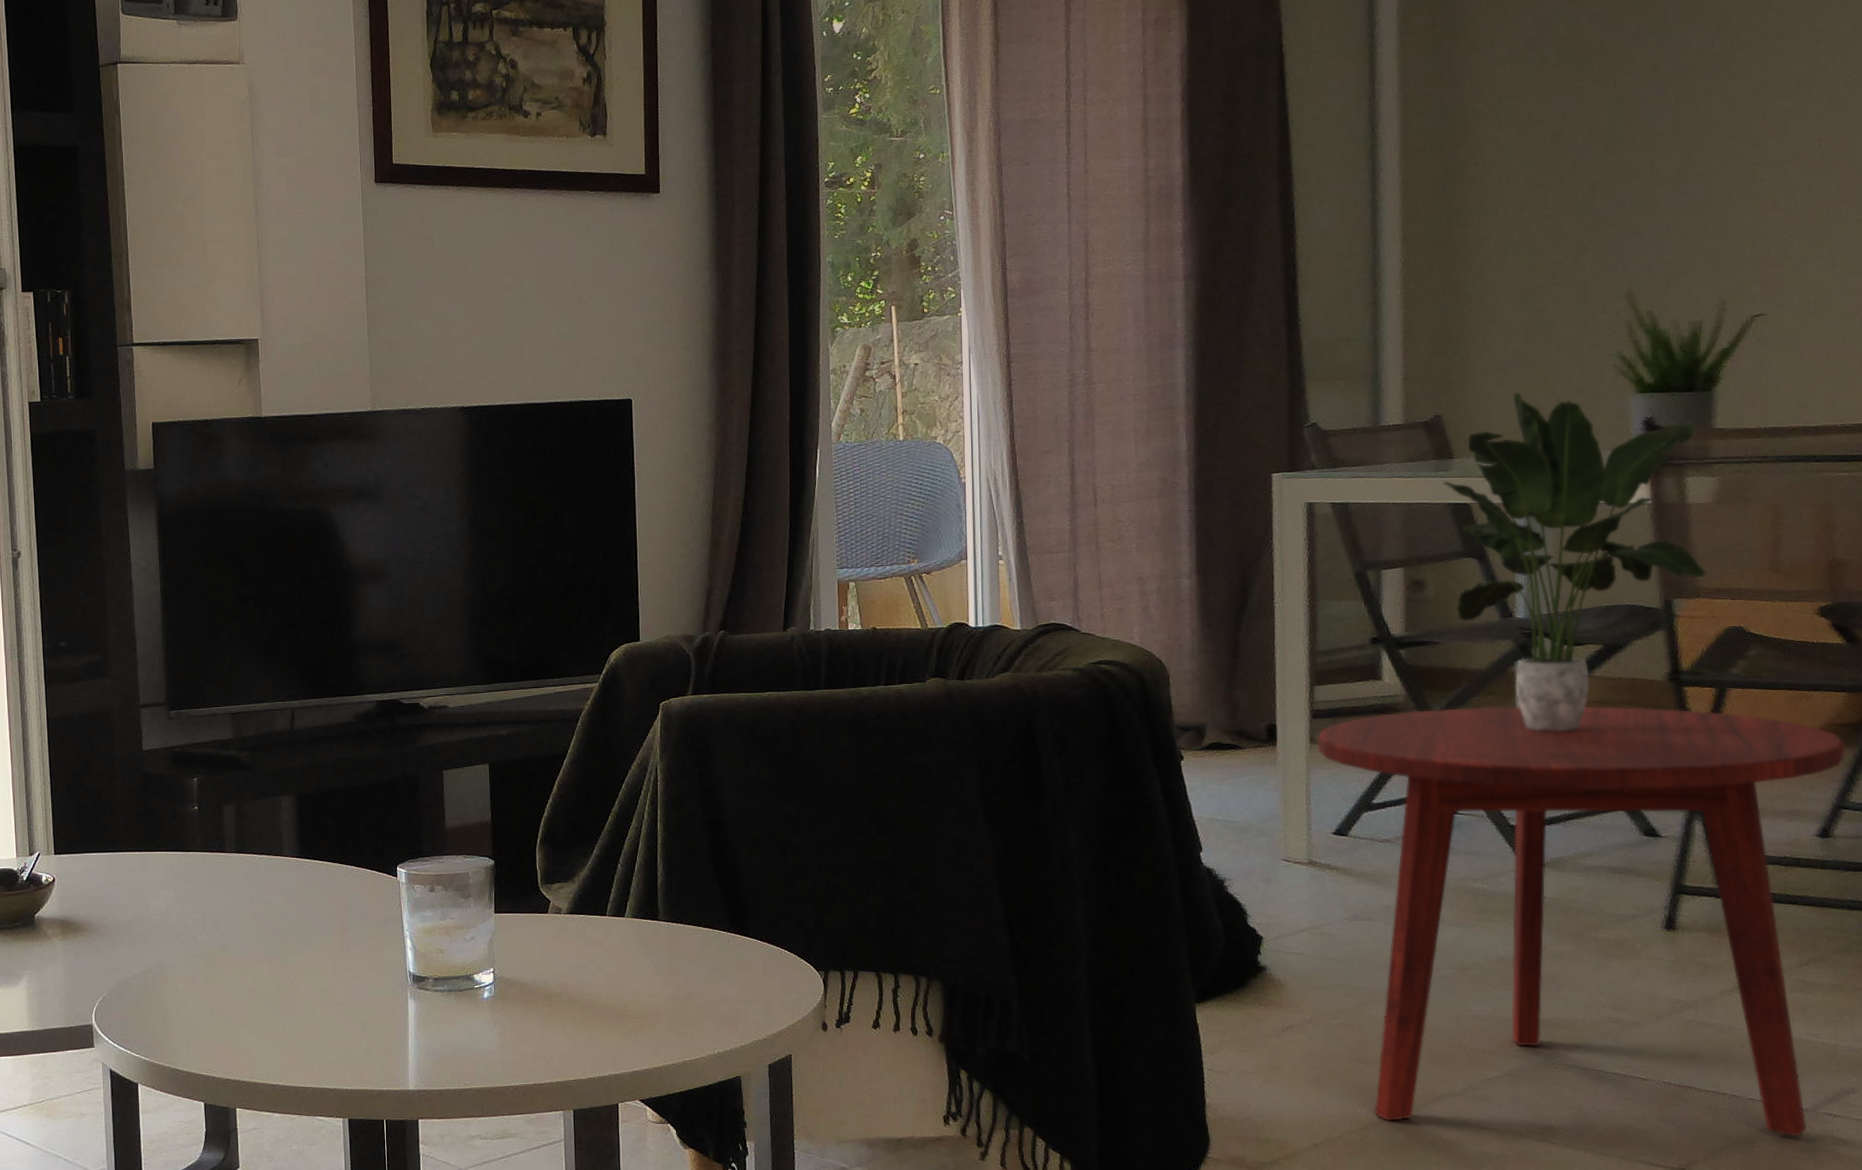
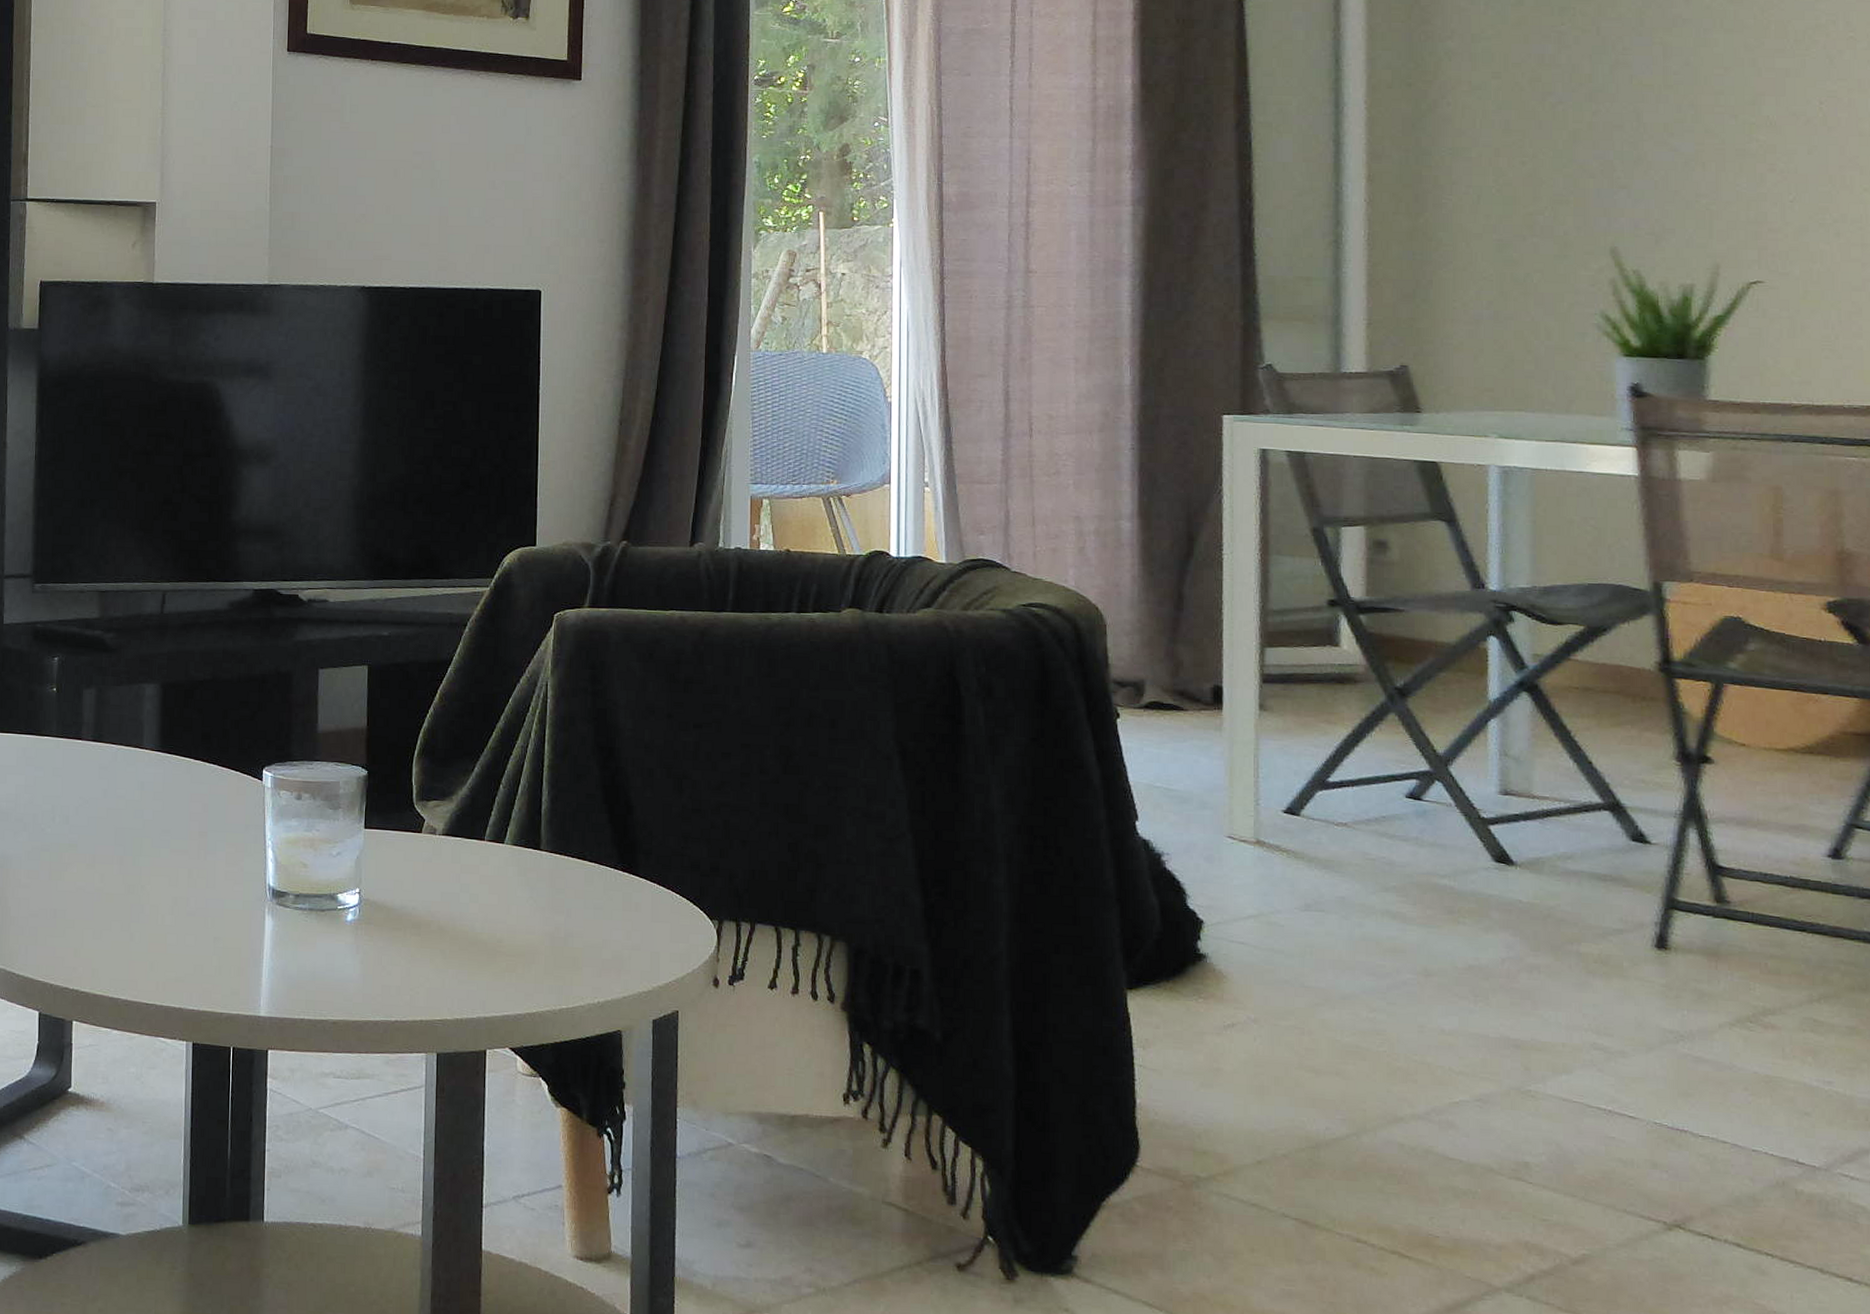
side table: present [1317,706,1845,1137] -> none [1267,682,1859,1199]
potted plant: present [1442,391,1707,732] -> none [1409,345,1701,718]

